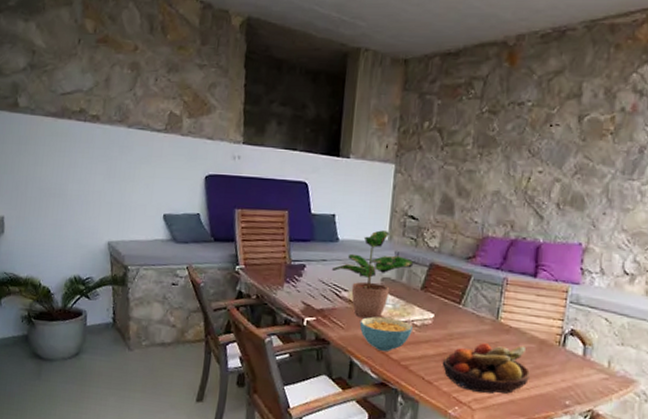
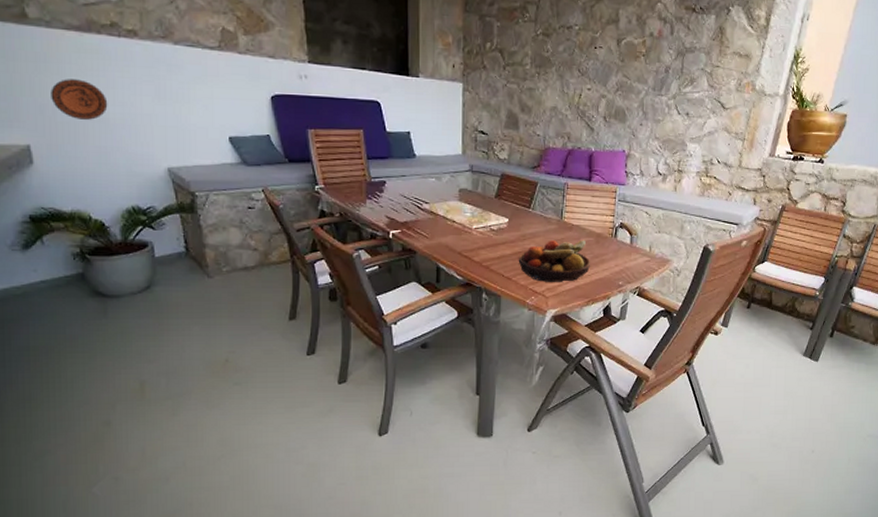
decorative plate: none [25,159,68,196] -> present [51,79,108,120]
potted plant: present [331,230,414,319] -> none [411,145,487,227]
cereal bowl: present [359,316,413,351] -> none [442,225,490,255]

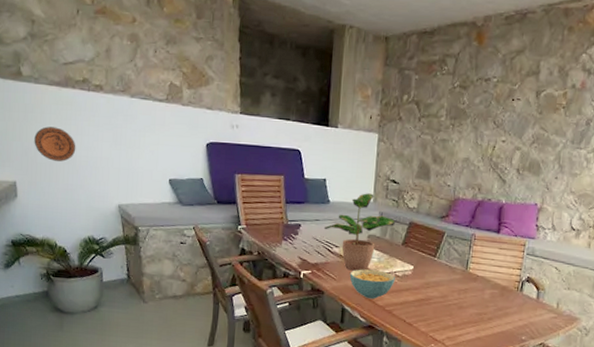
potted plant: none [411,145,487,227] -> present [323,193,396,271]
cereal bowl: none [442,225,490,255] -> present [349,269,395,299]
fruit bowl: present [518,240,591,282] -> none [420,290,494,332]

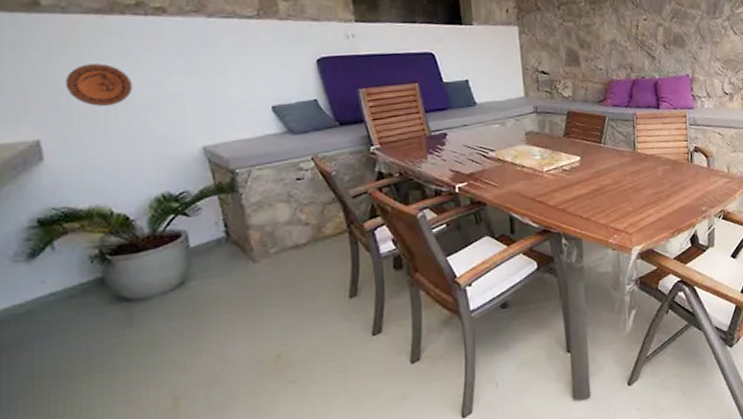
potted plant: present [323,193,396,271] -> none [474,88,553,174]
cereal bowl: present [349,269,395,299] -> none [512,167,563,200]

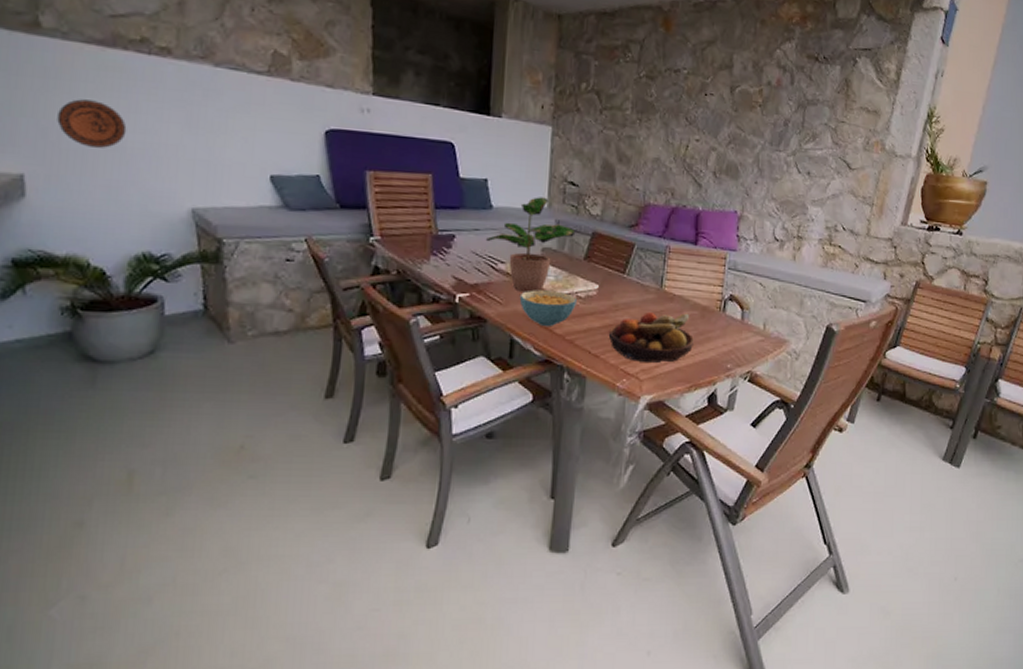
potted plant: none [474,88,553,174] -> present [485,197,576,293]
cereal bowl: none [512,167,563,200] -> present [519,290,577,326]
fruit bowl: none [595,168,671,218] -> present [608,312,695,363]

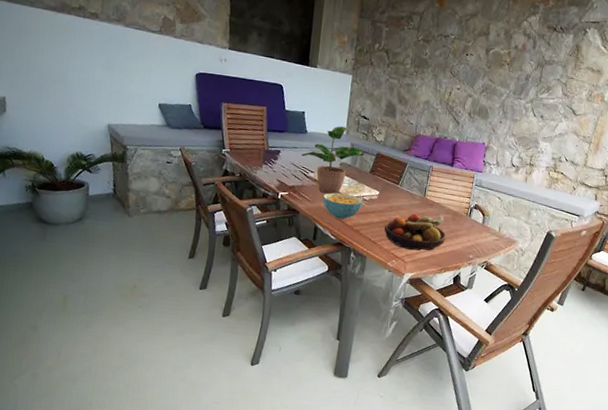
decorative plate: present [57,99,127,148] -> none [26,47,69,81]

